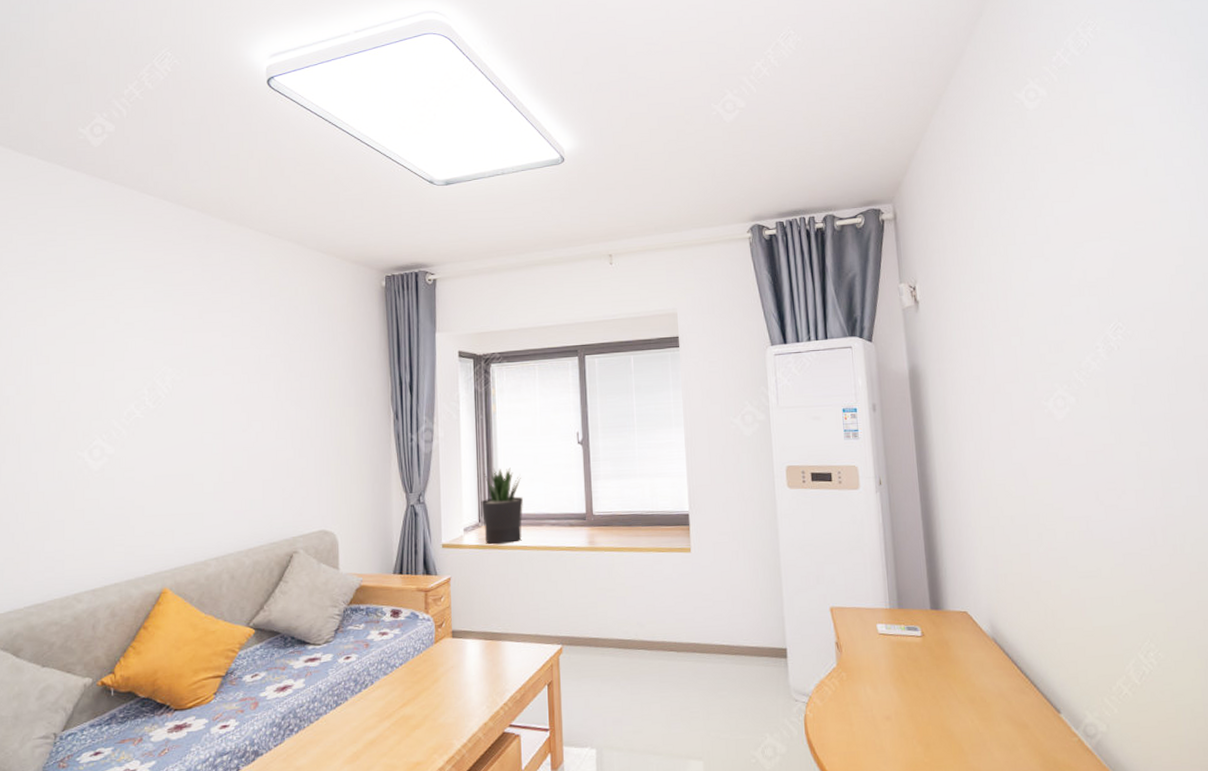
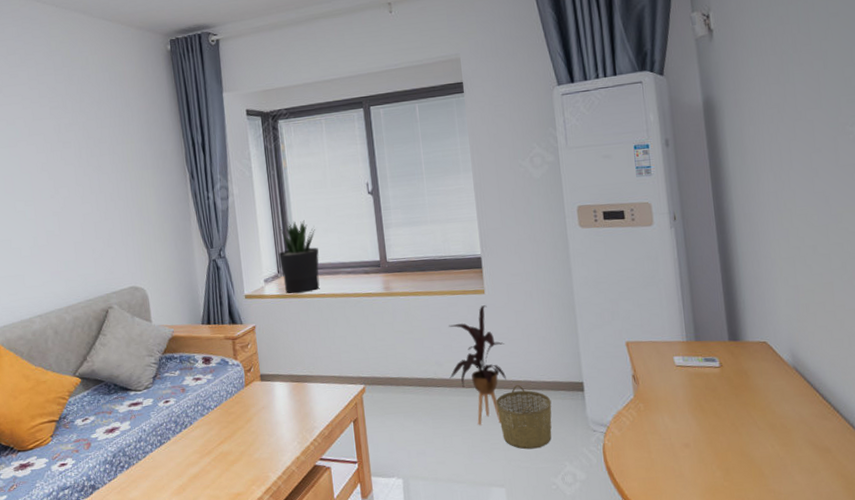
house plant: none [651,564,709,692] -> present [449,305,506,426]
basket: none [697,648,754,719] -> present [495,384,552,449]

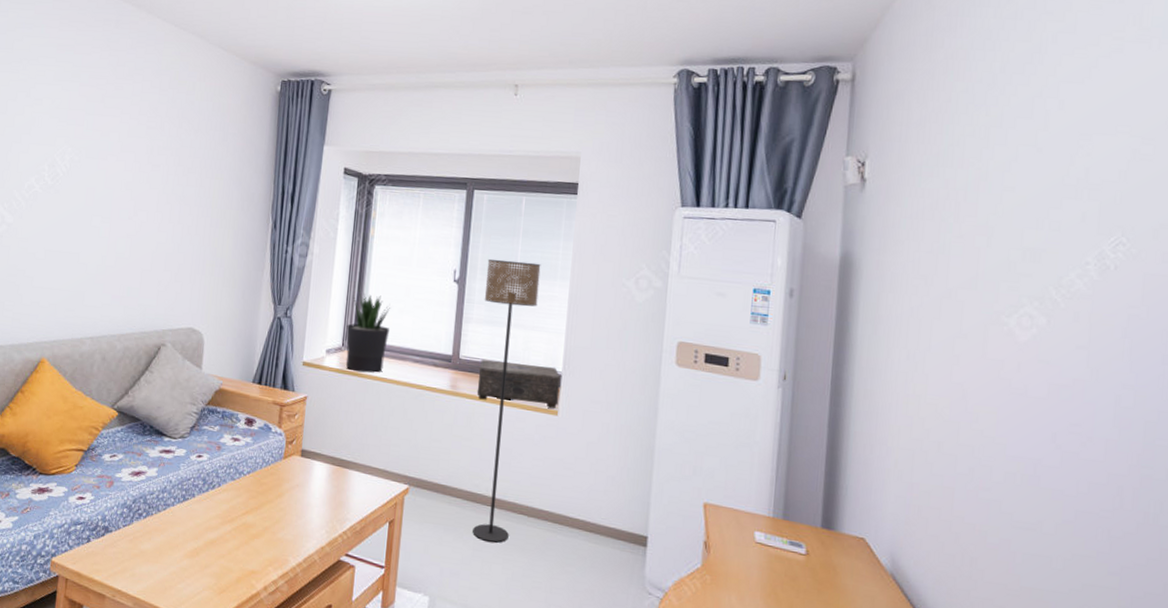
floor lamp: none [395,161,462,419] -> present [473,258,541,543]
decorative box: none [406,251,484,295] -> present [477,360,561,408]
house plant: present [449,305,506,426] -> none [502,427,569,562]
basket: present [495,384,552,449] -> none [546,522,608,599]

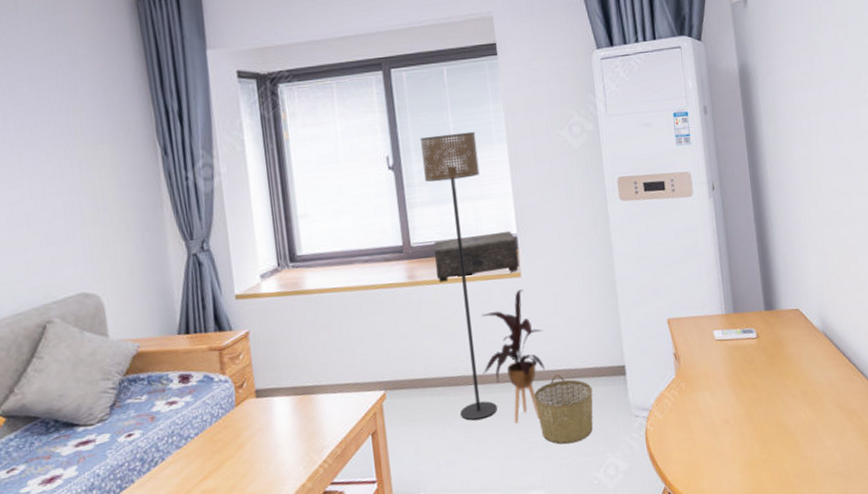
planter: present [345,289,391,373] -> none [278,201,330,290]
house plant: none [502,427,569,562] -> present [482,289,545,424]
basket: none [546,522,608,599] -> present [533,373,593,445]

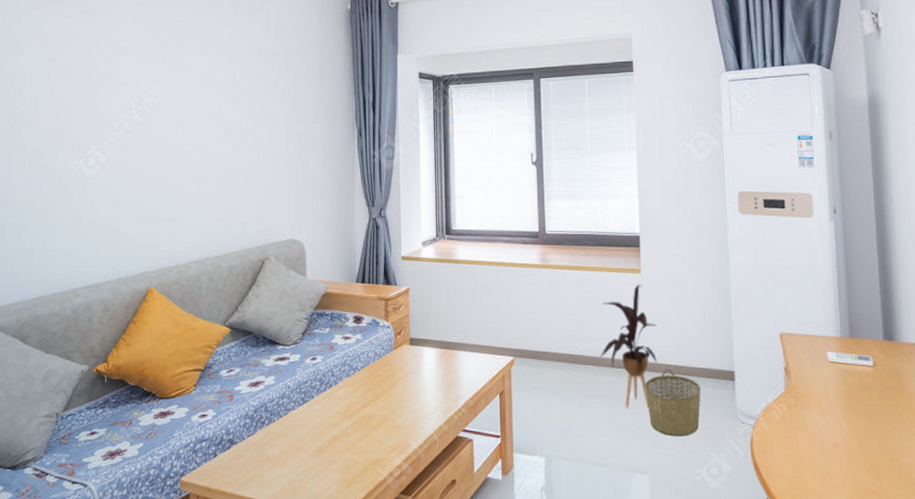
floor lamp: present [420,131,497,421] -> none [560,137,610,398]
decorative box: present [433,230,520,282] -> none [564,229,640,268]

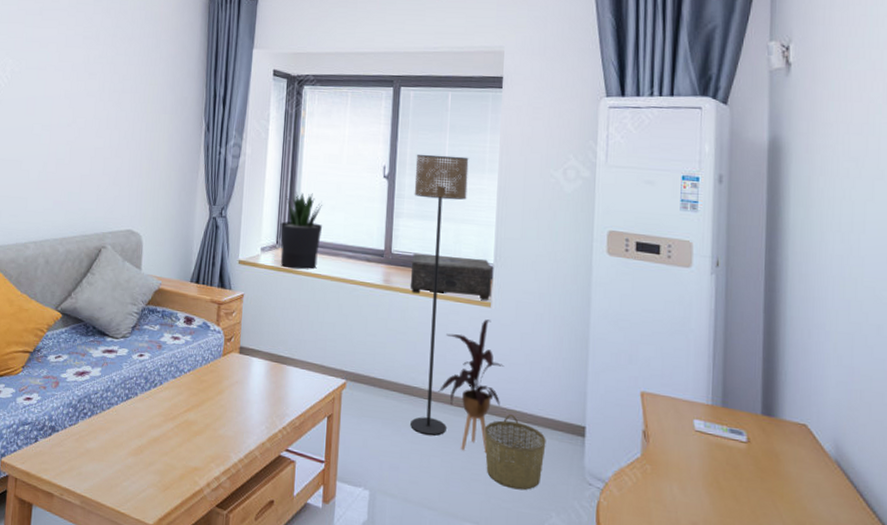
planter: none [438,182,478,259] -> present [280,188,323,270]
floor lamp: none [560,137,610,398] -> present [410,154,469,436]
decorative box: none [564,229,640,268] -> present [410,254,493,300]

